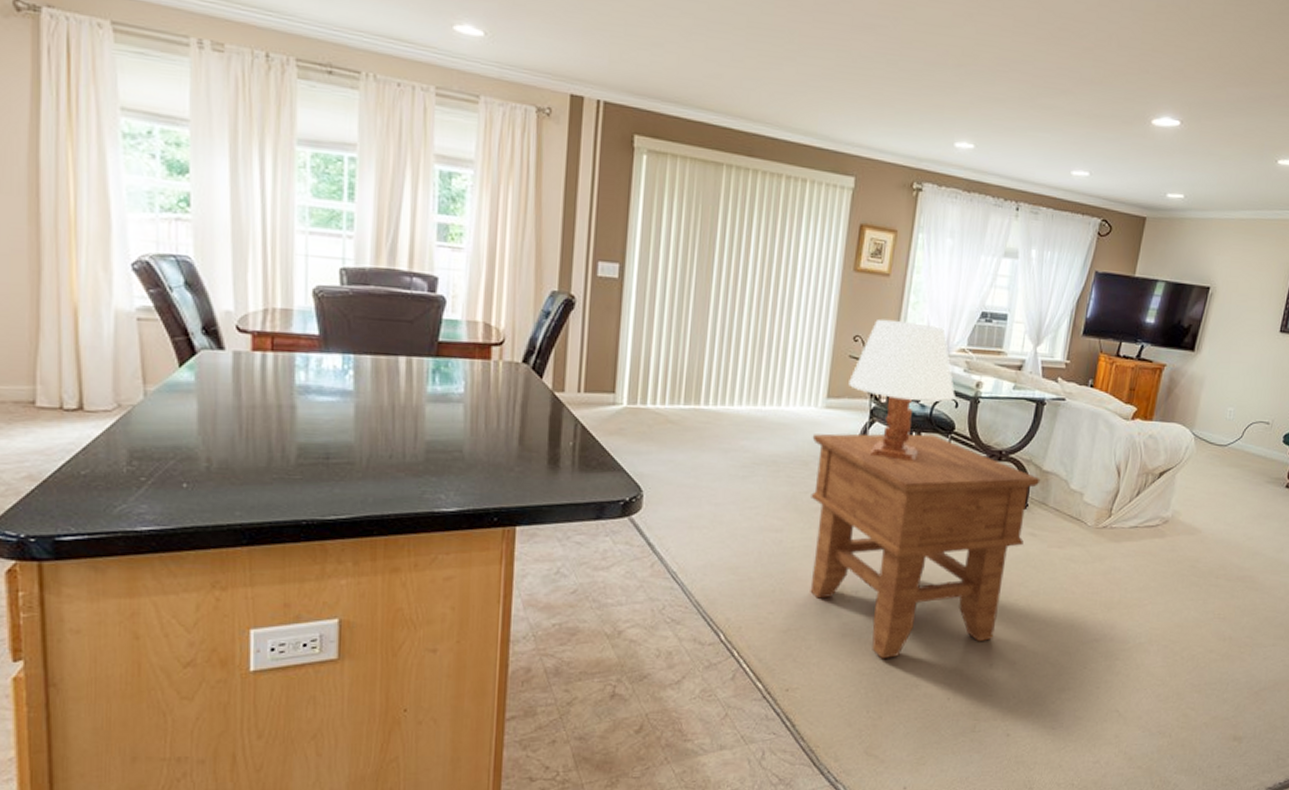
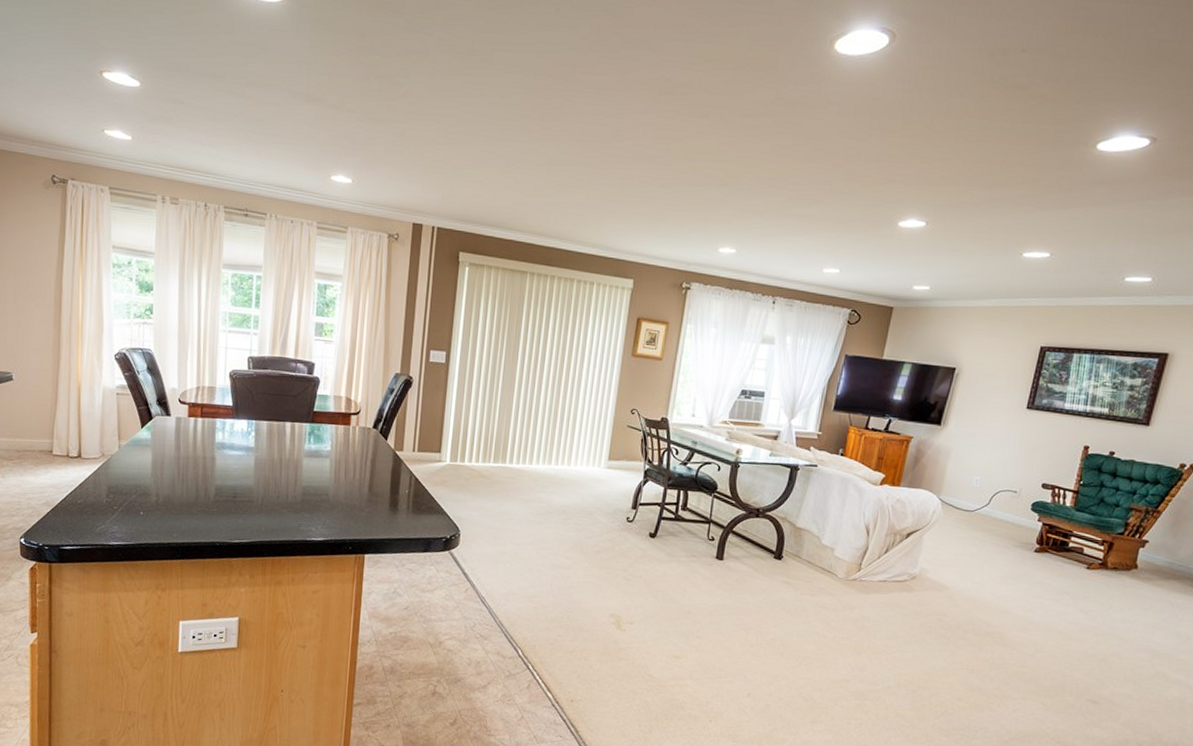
side table: present [810,433,1041,659] -> none [592,489,795,682]
table lamp: present [849,319,955,462] -> none [626,395,718,516]

